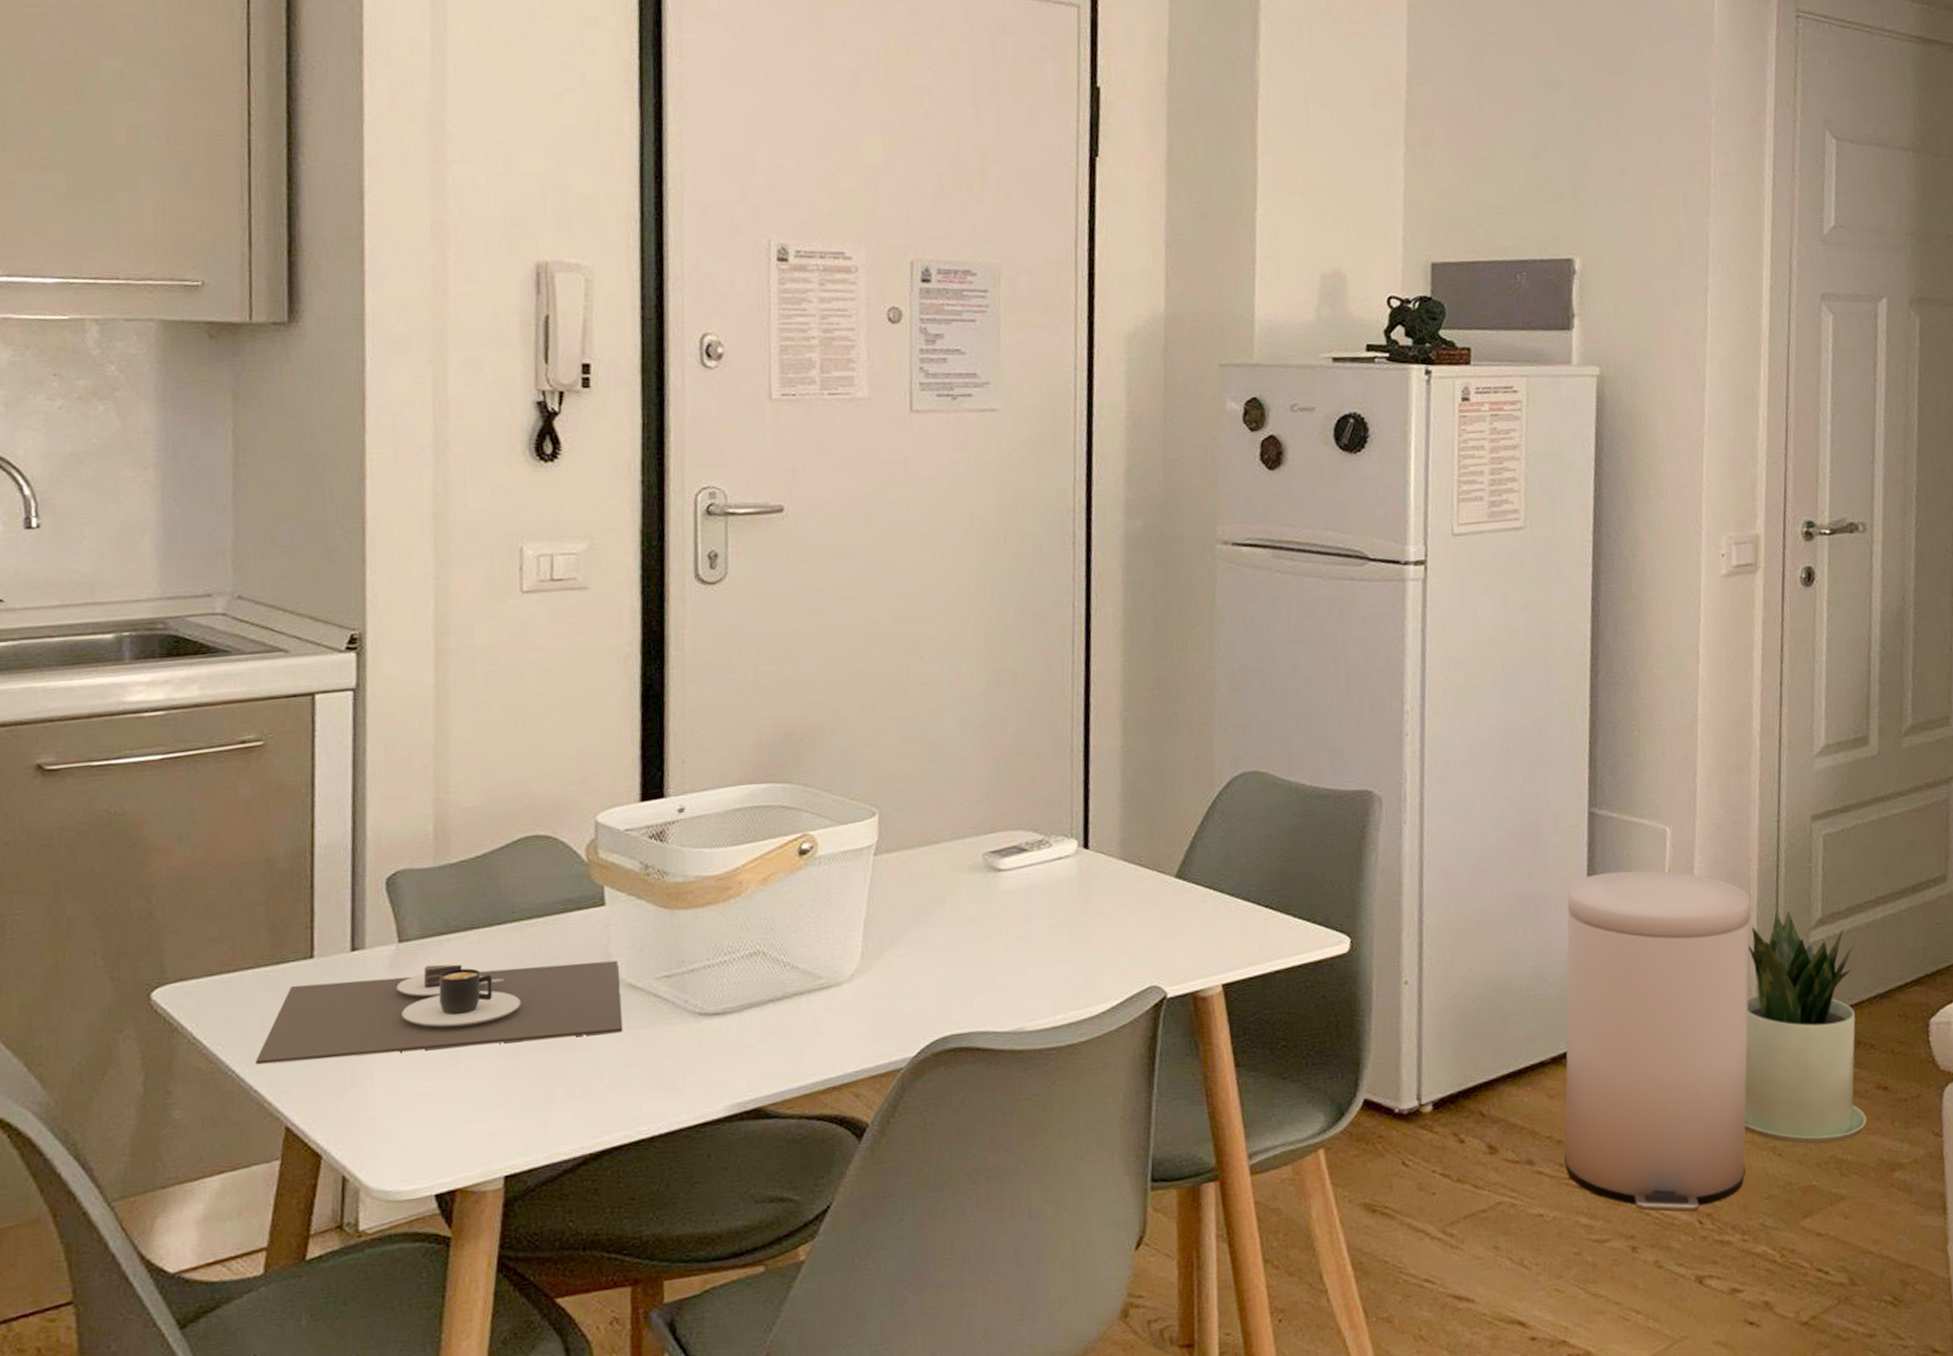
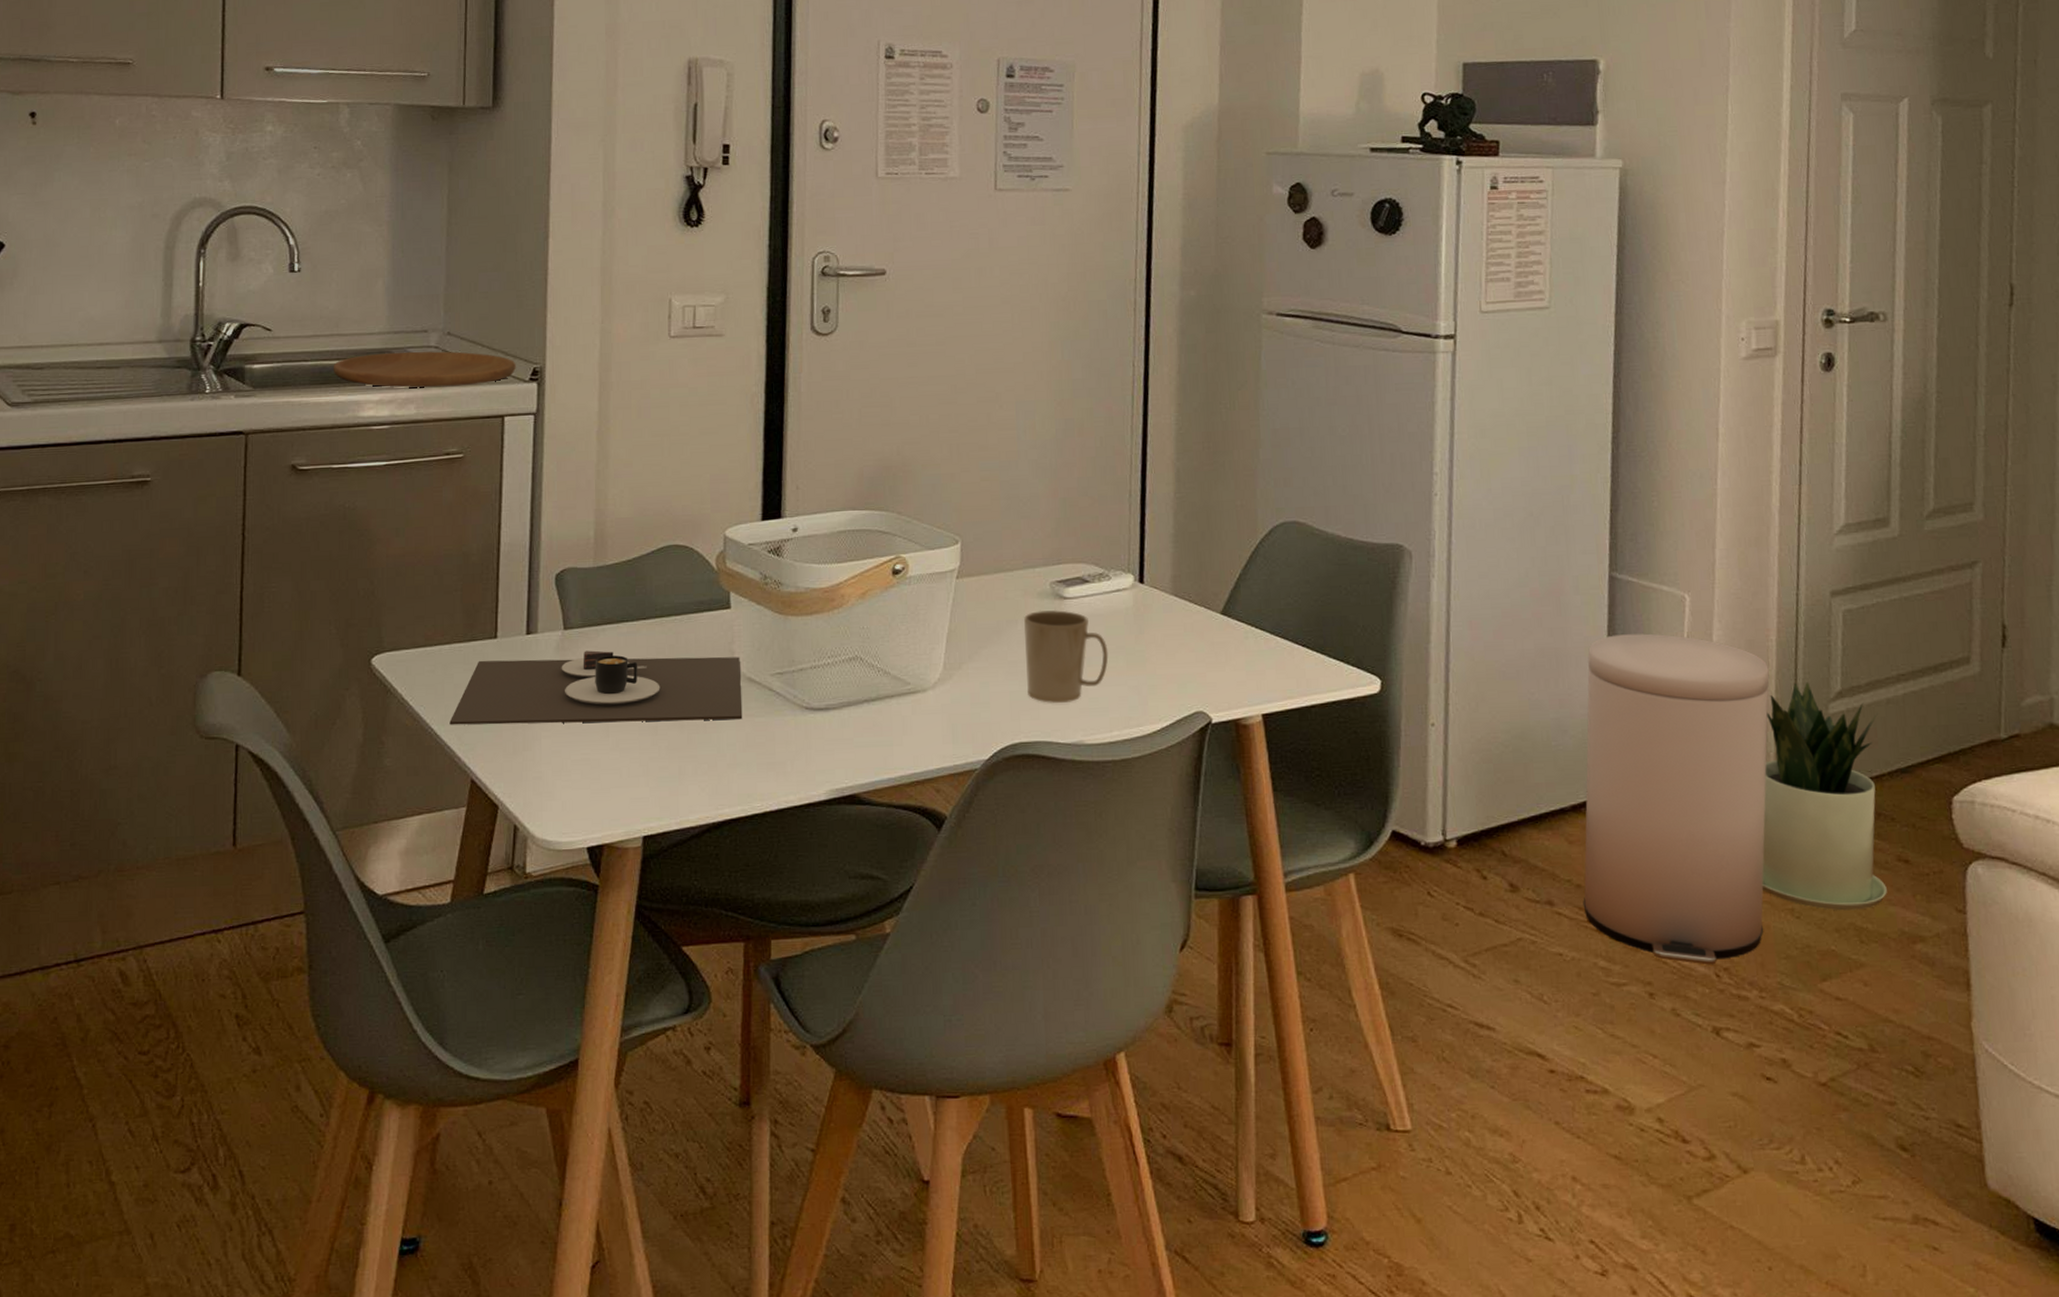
cutting board: none [87,618,328,665] -> present [333,351,516,388]
mug: none [952,883,1051,989] -> present [1023,610,1109,703]

